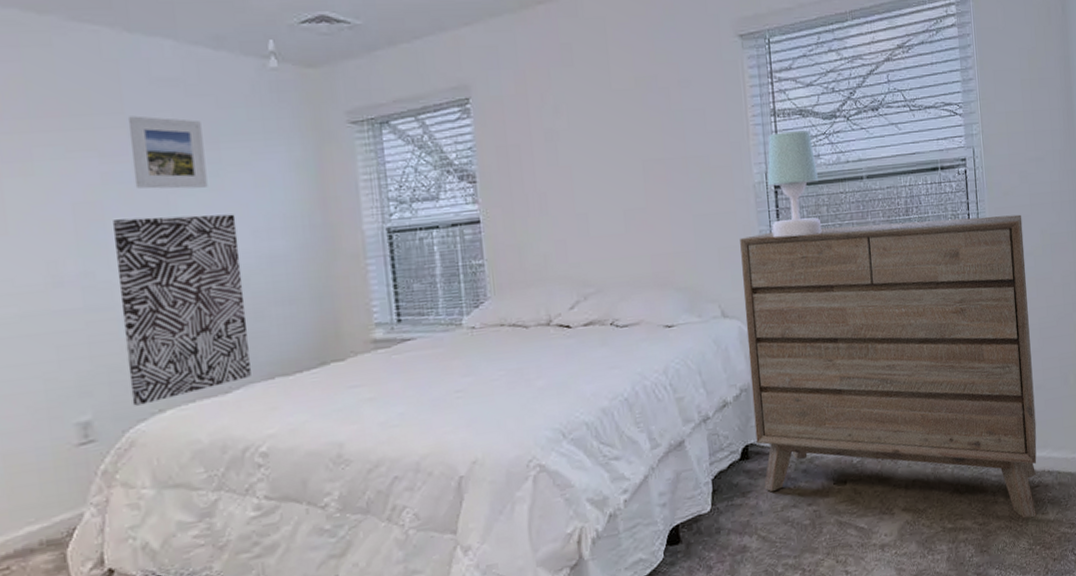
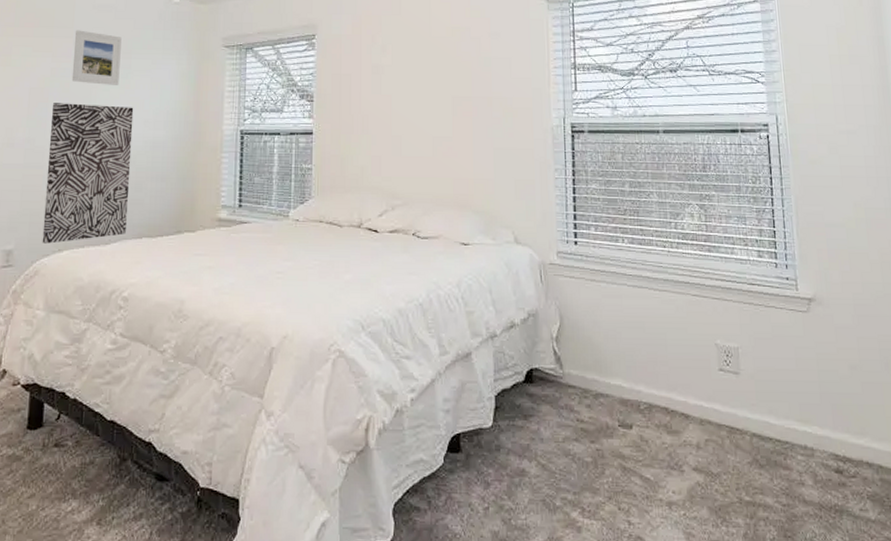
dresser: present [740,214,1037,518] -> none [536,171,853,511]
table lamp: present [767,130,822,238] -> none [565,84,617,179]

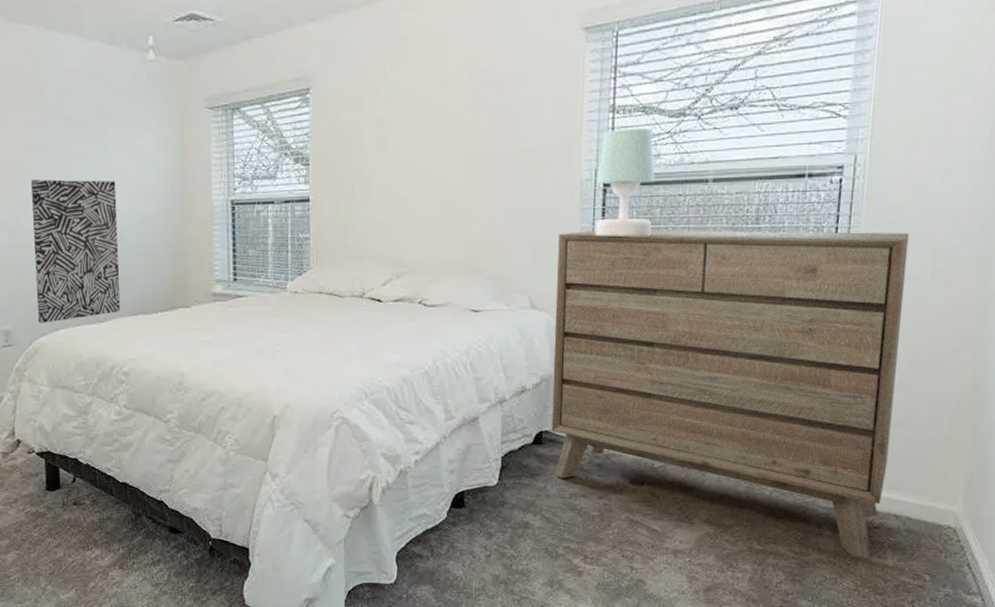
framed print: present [71,30,122,85] -> none [44,98,98,158]
dresser: none [536,171,853,511] -> present [551,230,910,558]
table lamp: none [565,84,617,179] -> present [595,128,656,237]

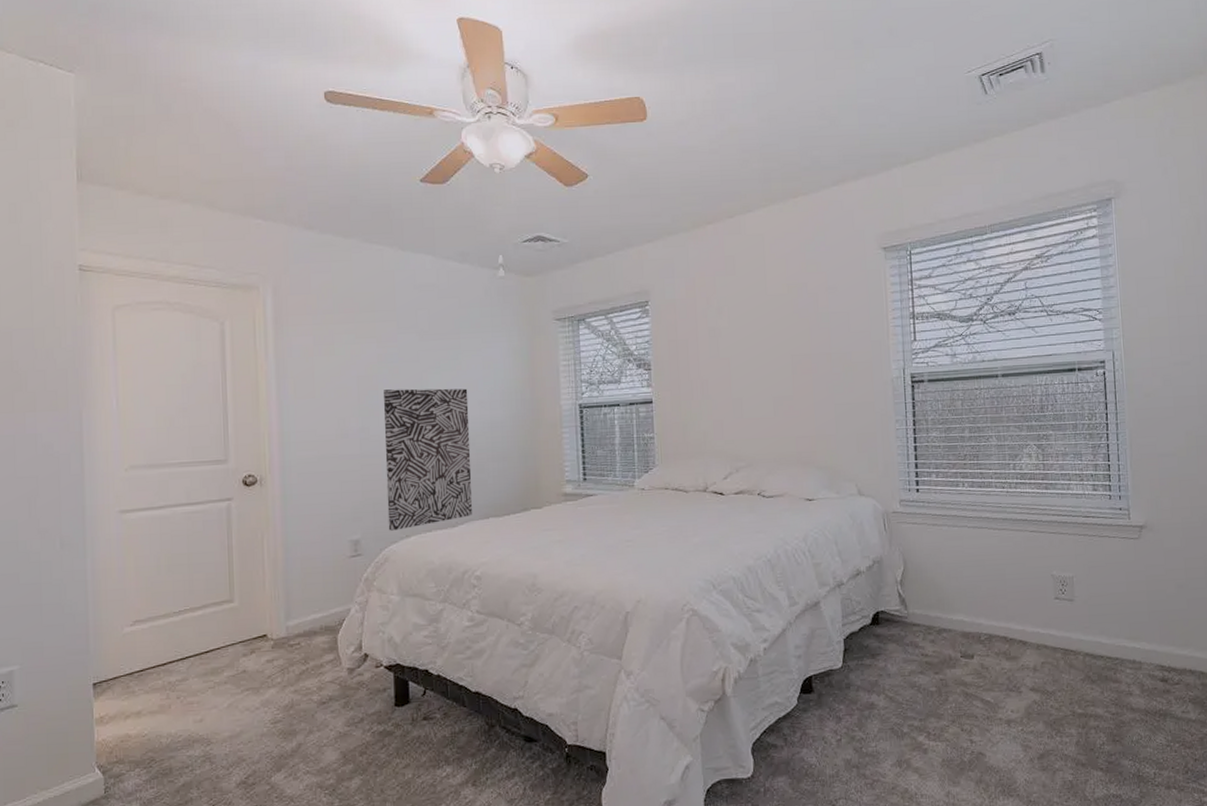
dresser: present [551,230,910,558] -> none [877,416,1178,714]
table lamp: present [595,128,656,237] -> none [905,332,956,427]

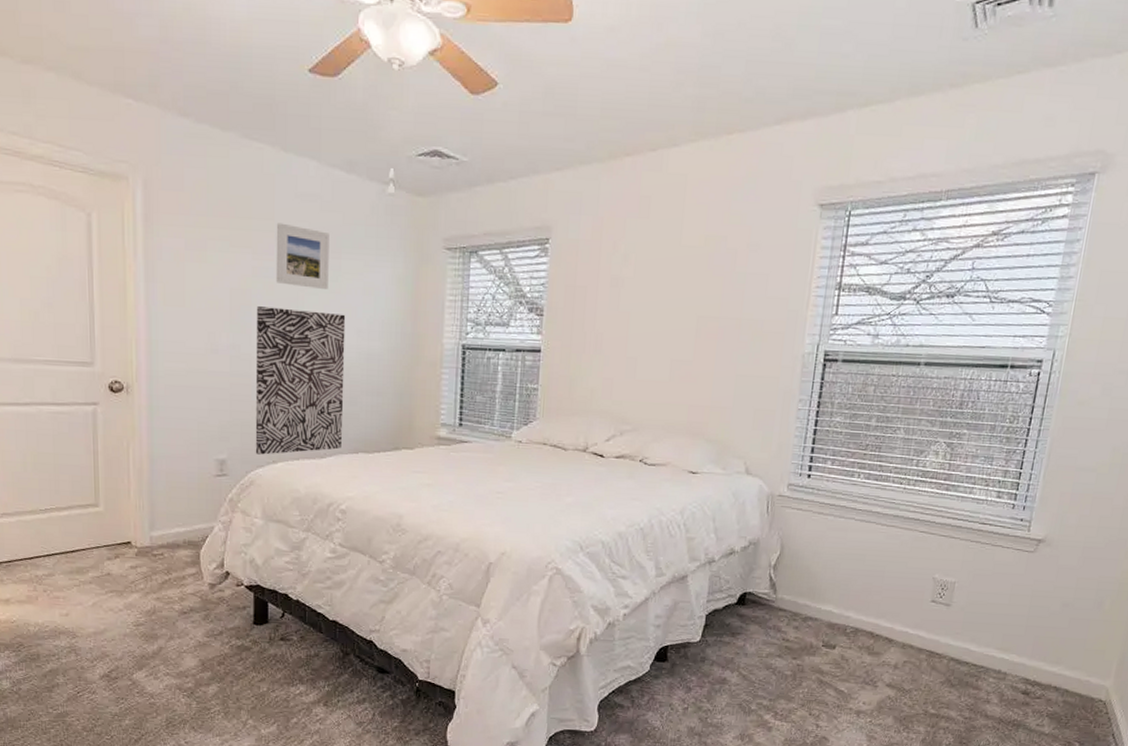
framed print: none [398,312,450,368] -> present [275,222,329,289]

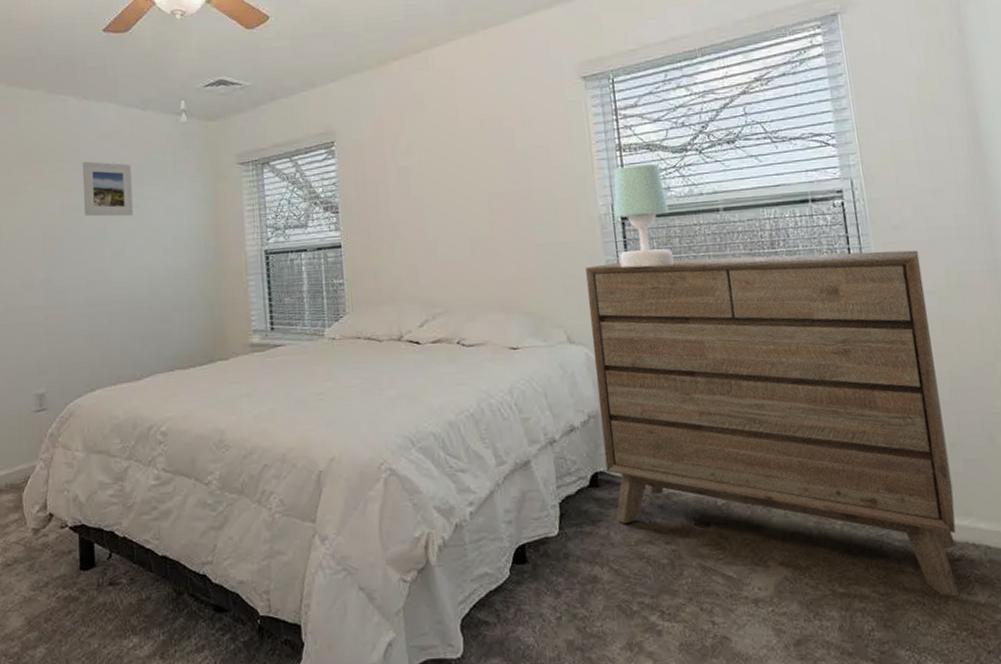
wall art: present [255,306,346,455] -> none [68,236,157,384]
dresser: none [754,402,1094,725] -> present [585,250,960,596]
table lamp: none [812,307,874,412] -> present [613,164,675,268]

